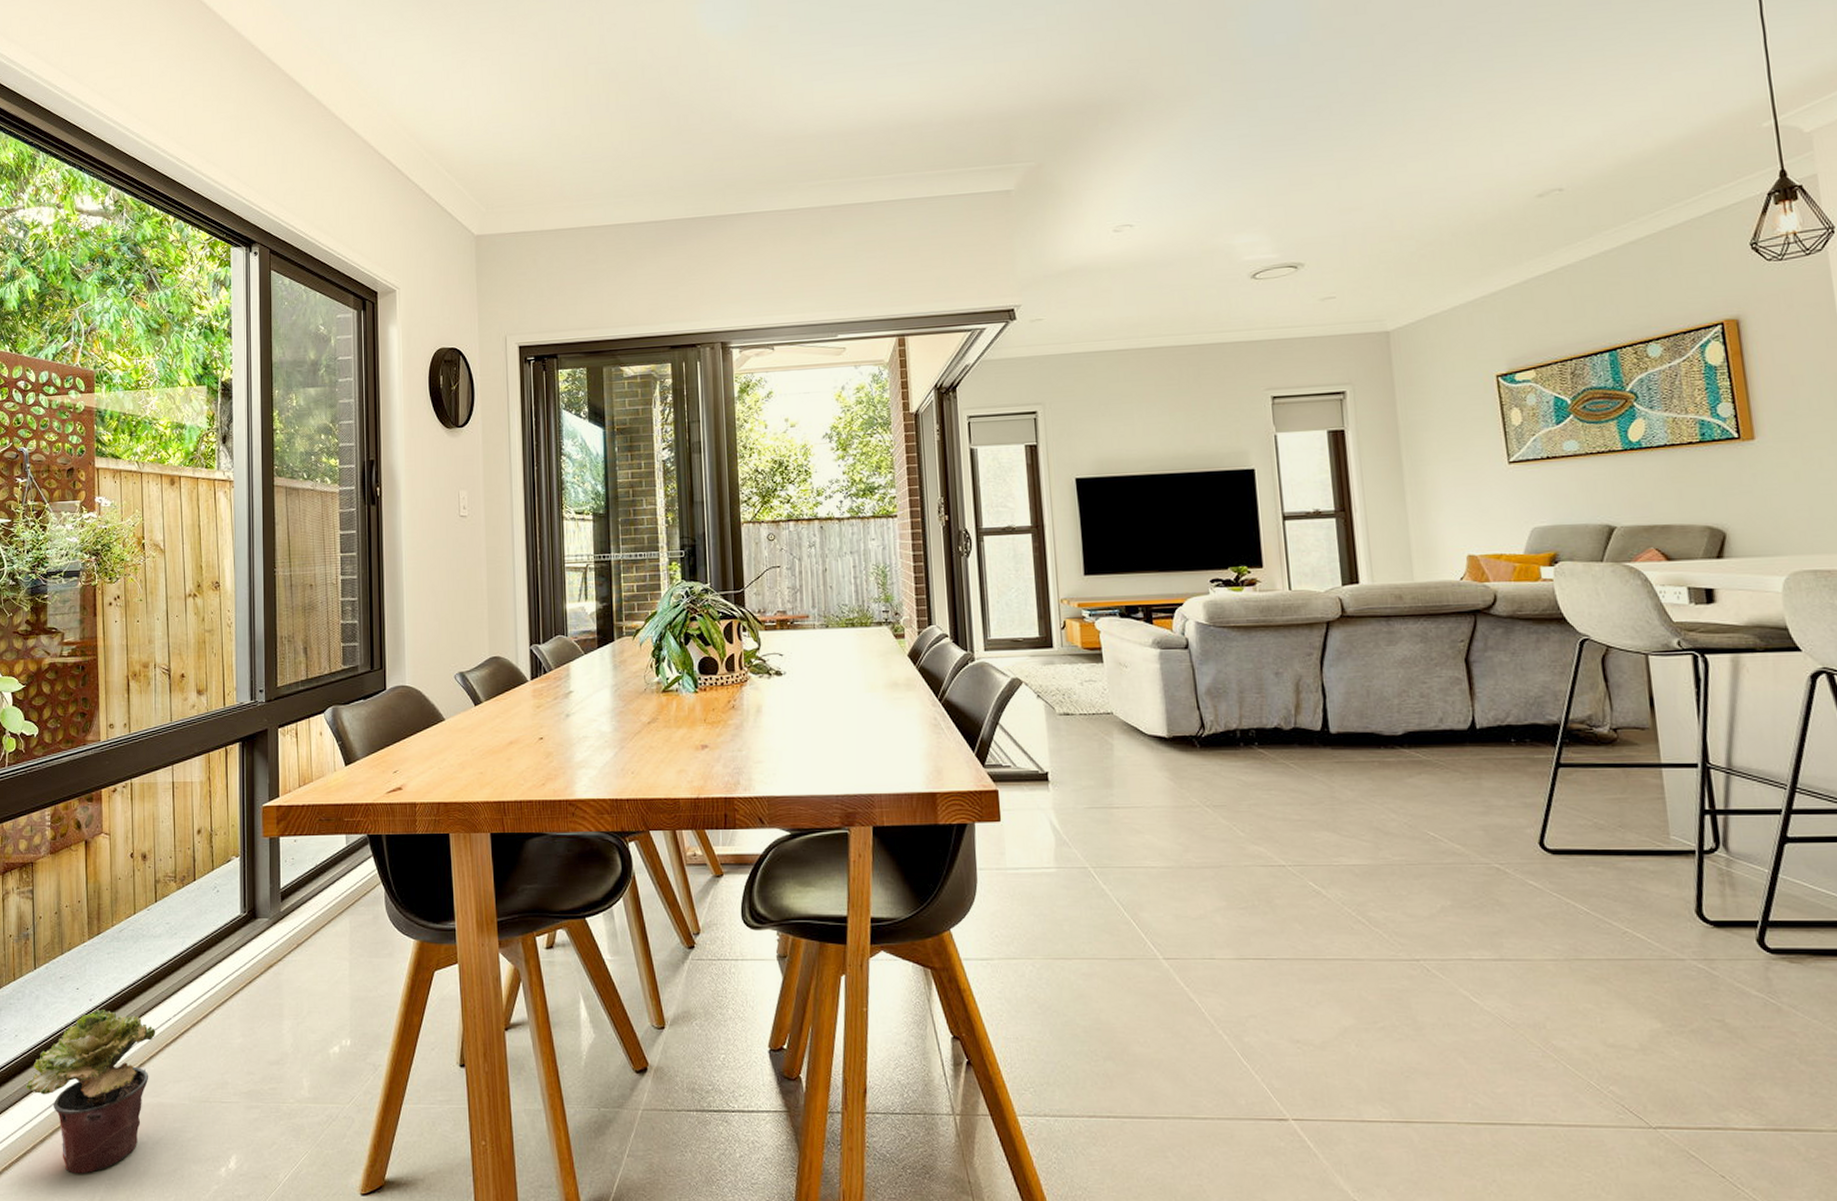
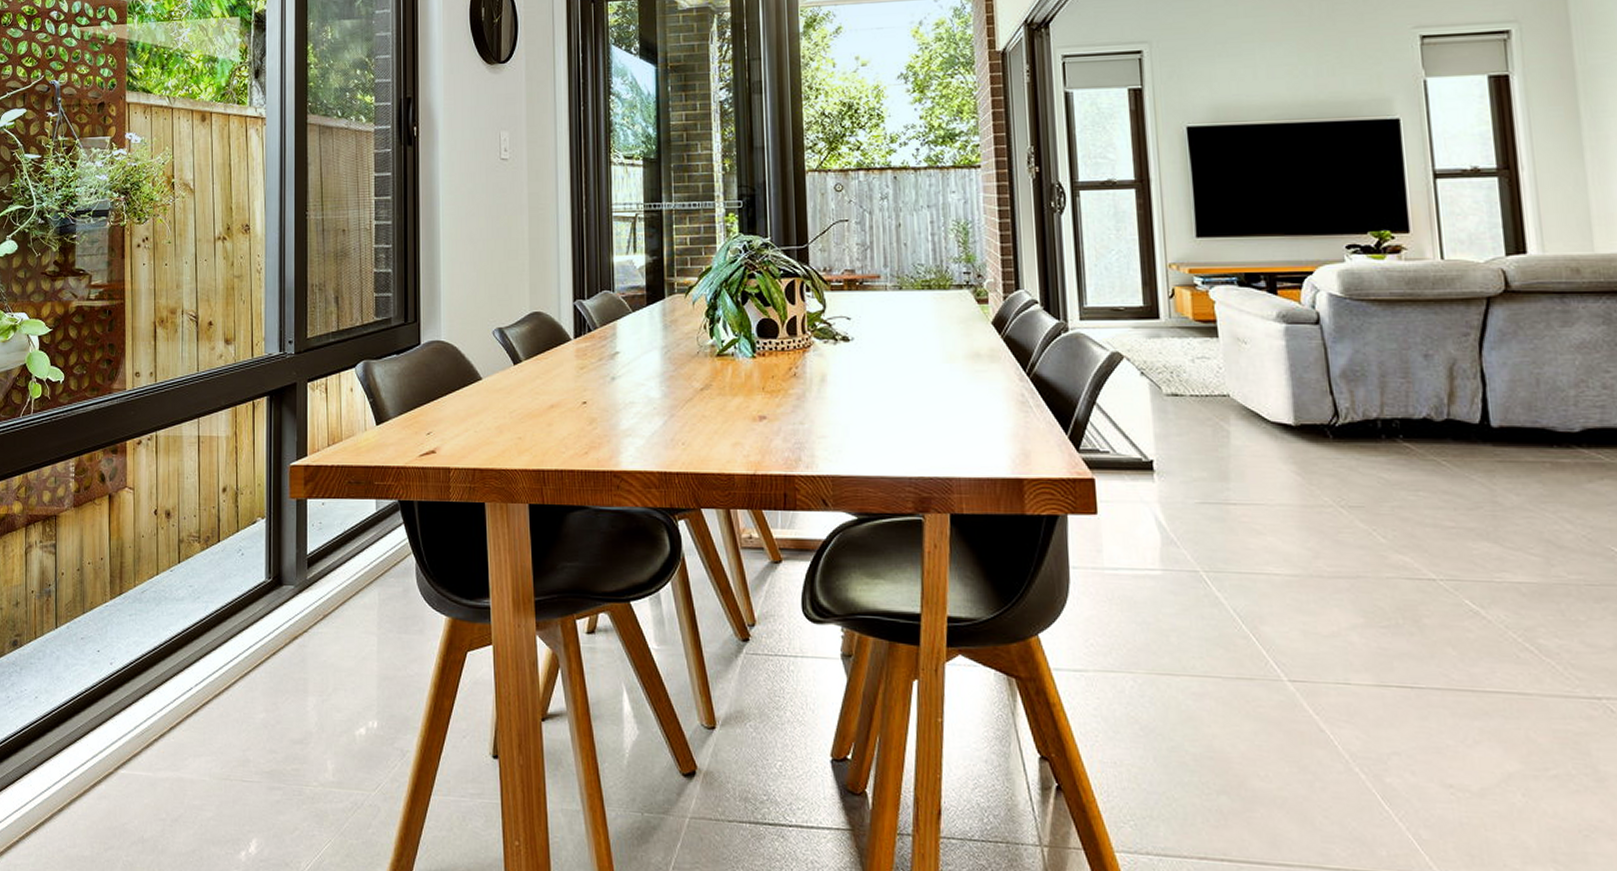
potted plant: present [25,1010,156,1174] -> none [44,674,177,849]

